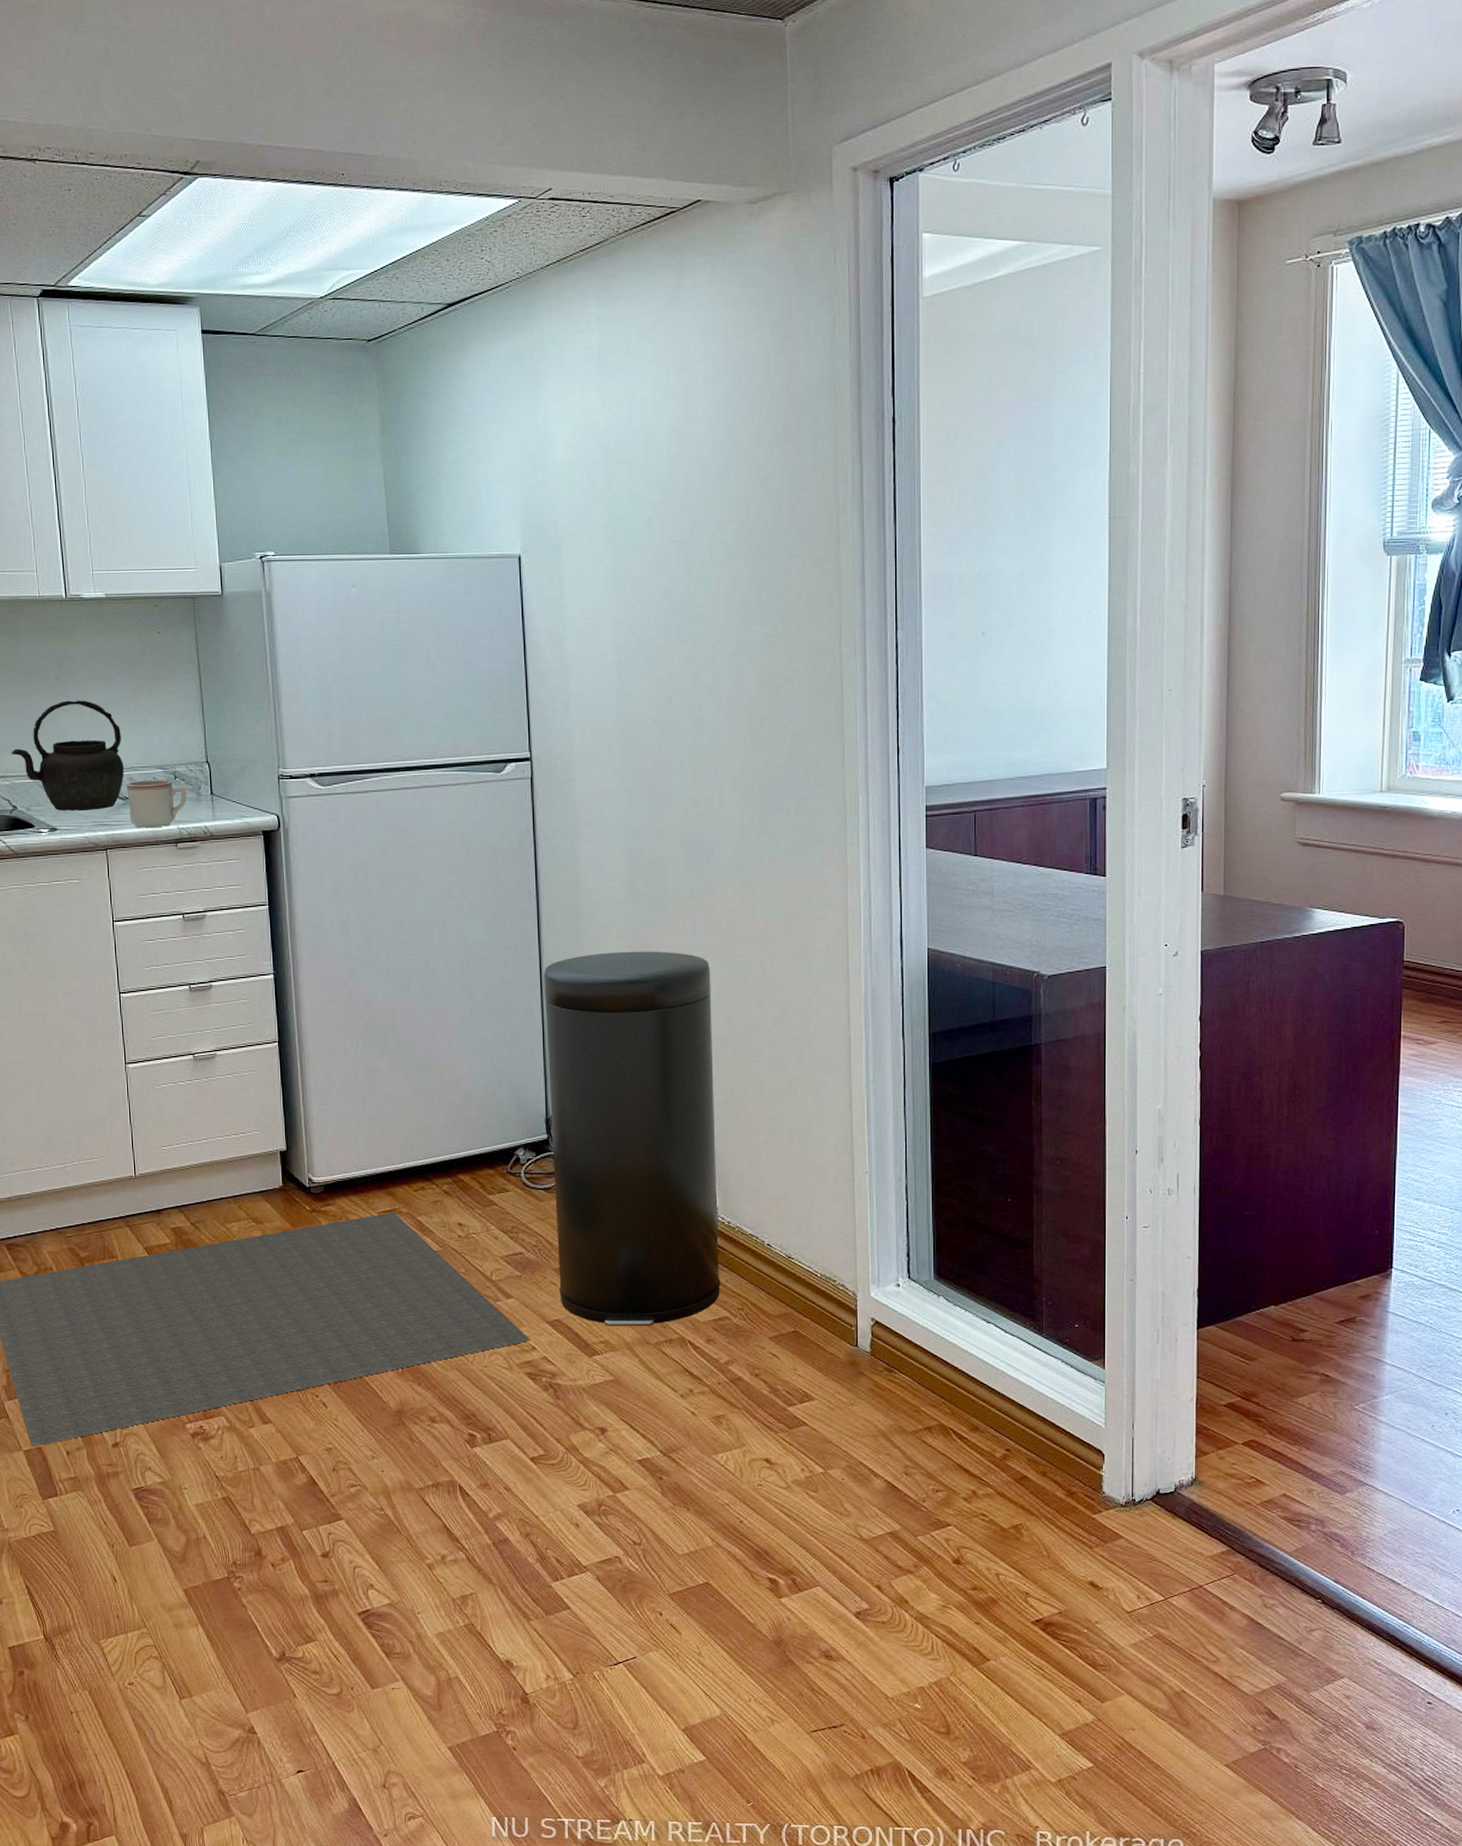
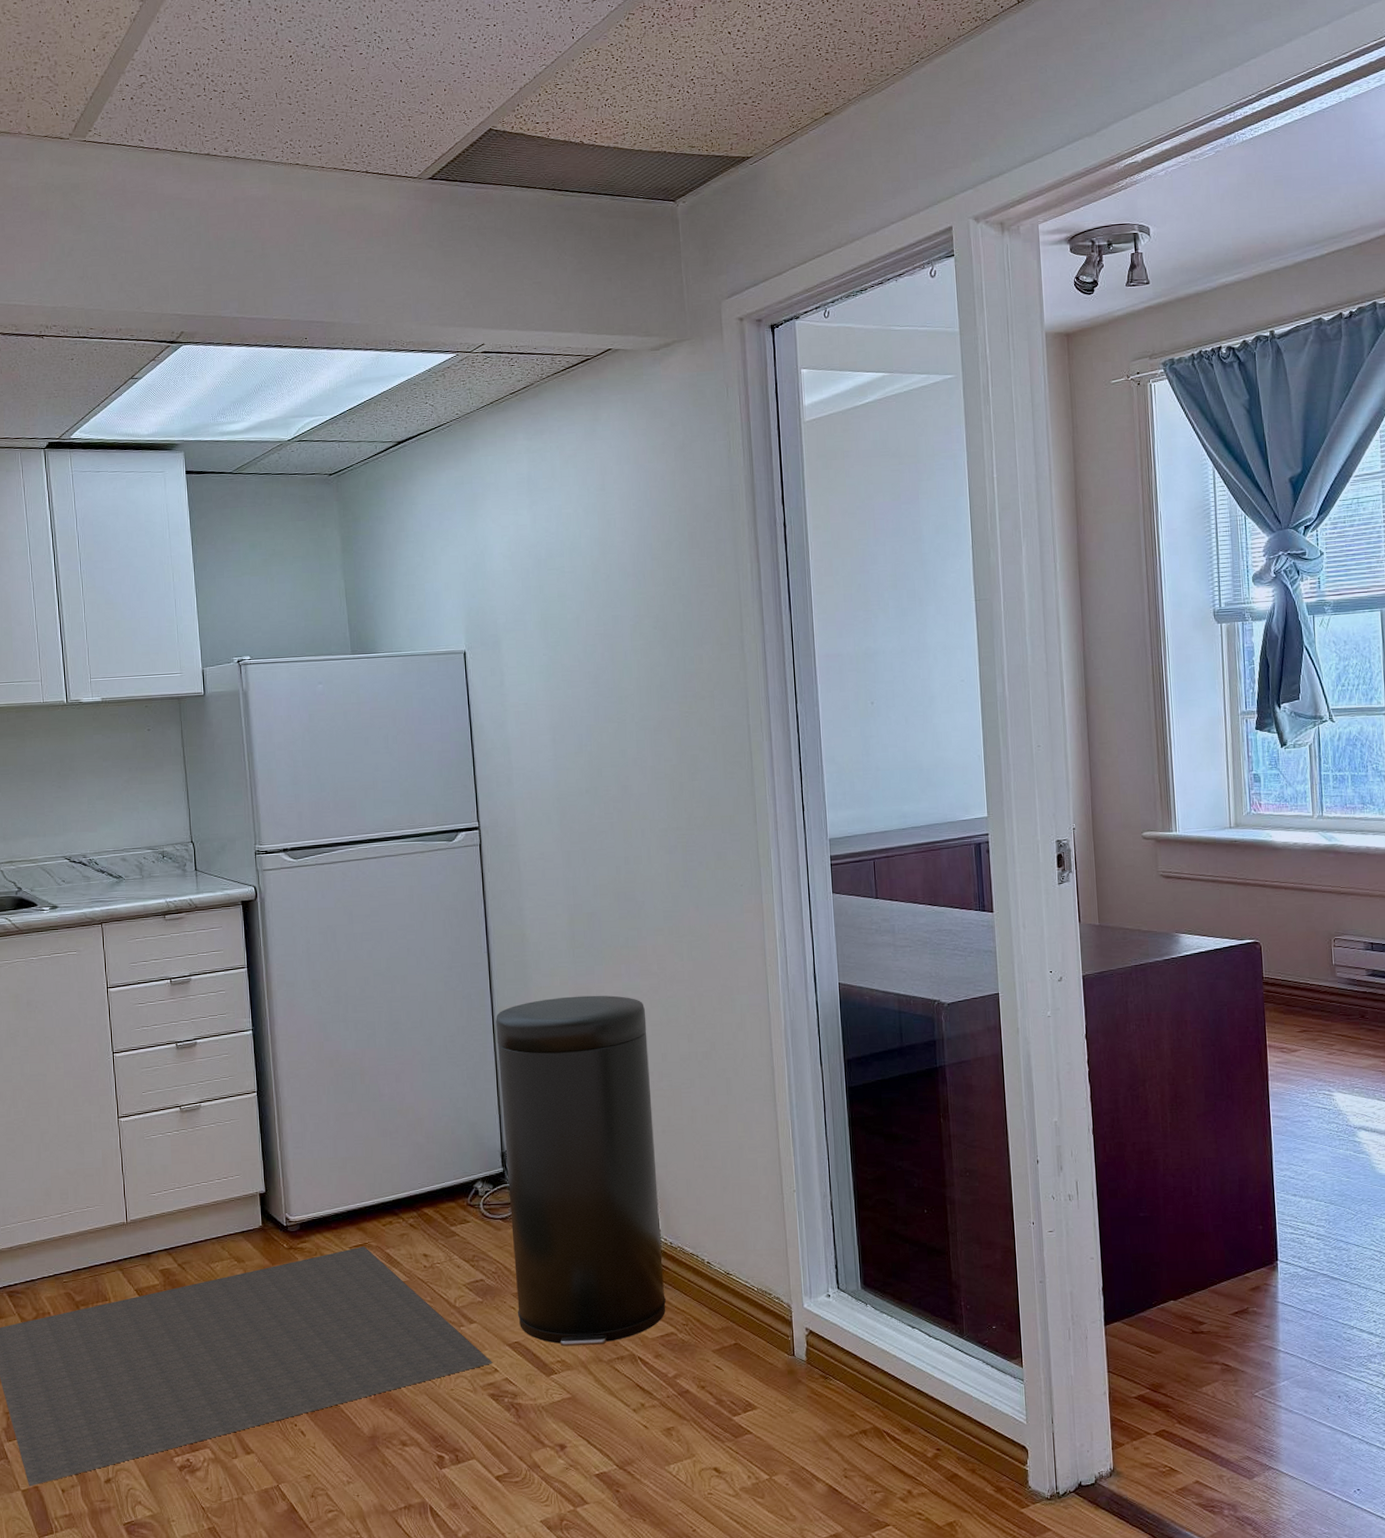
kettle: present [10,700,124,812] -> none [16,791,118,891]
mug: present [127,780,187,828] -> none [120,859,174,903]

